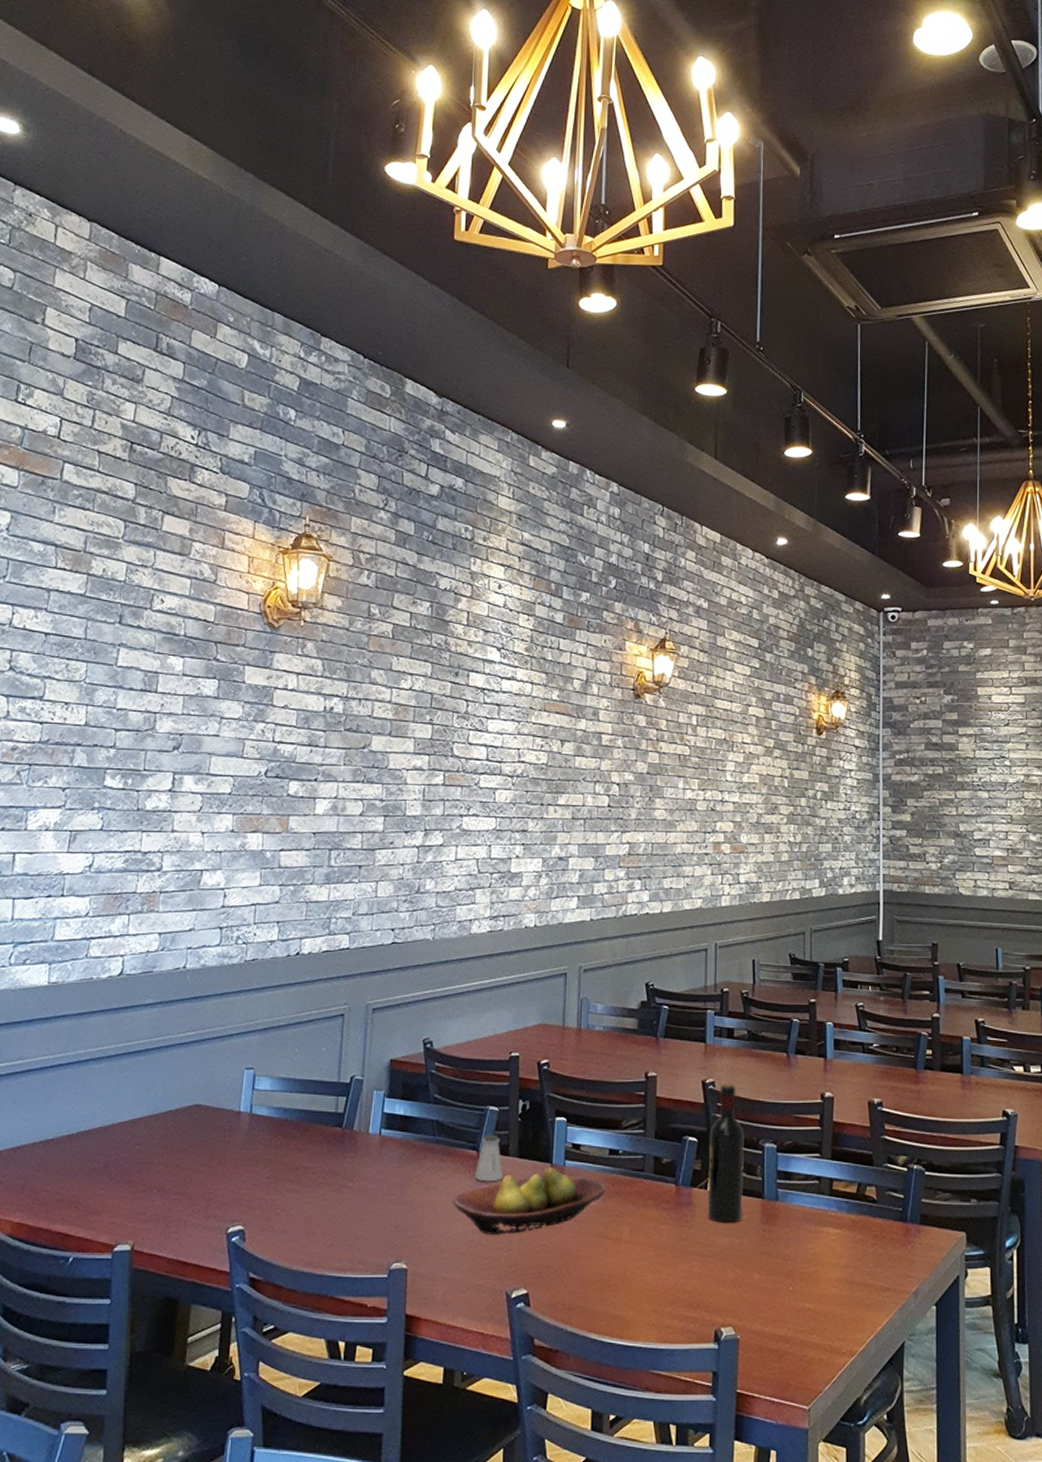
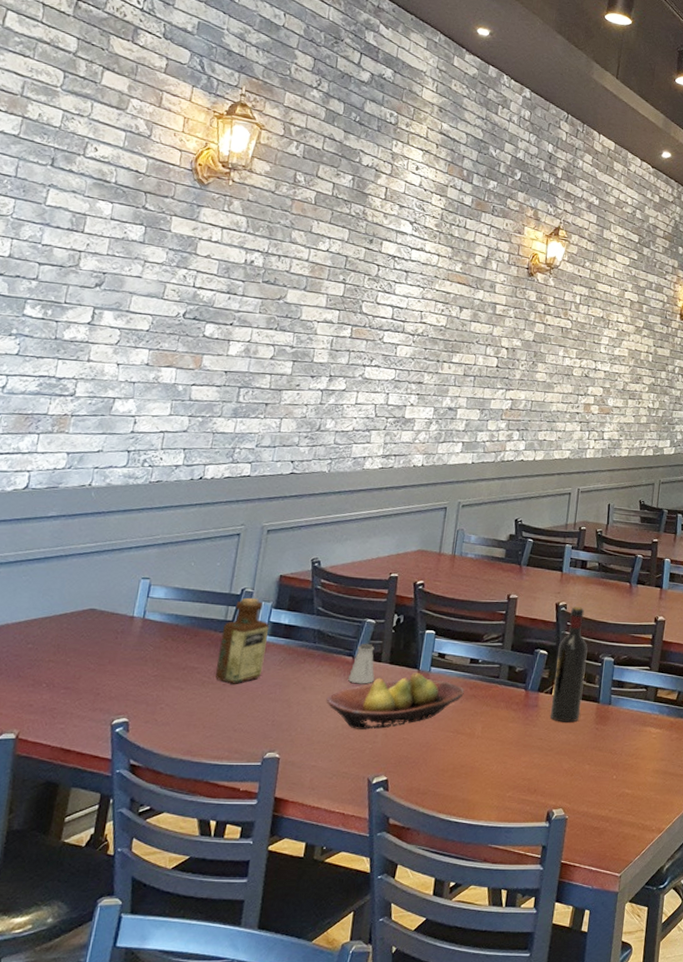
bottle: none [330,1086,384,1185] -> present [215,597,270,684]

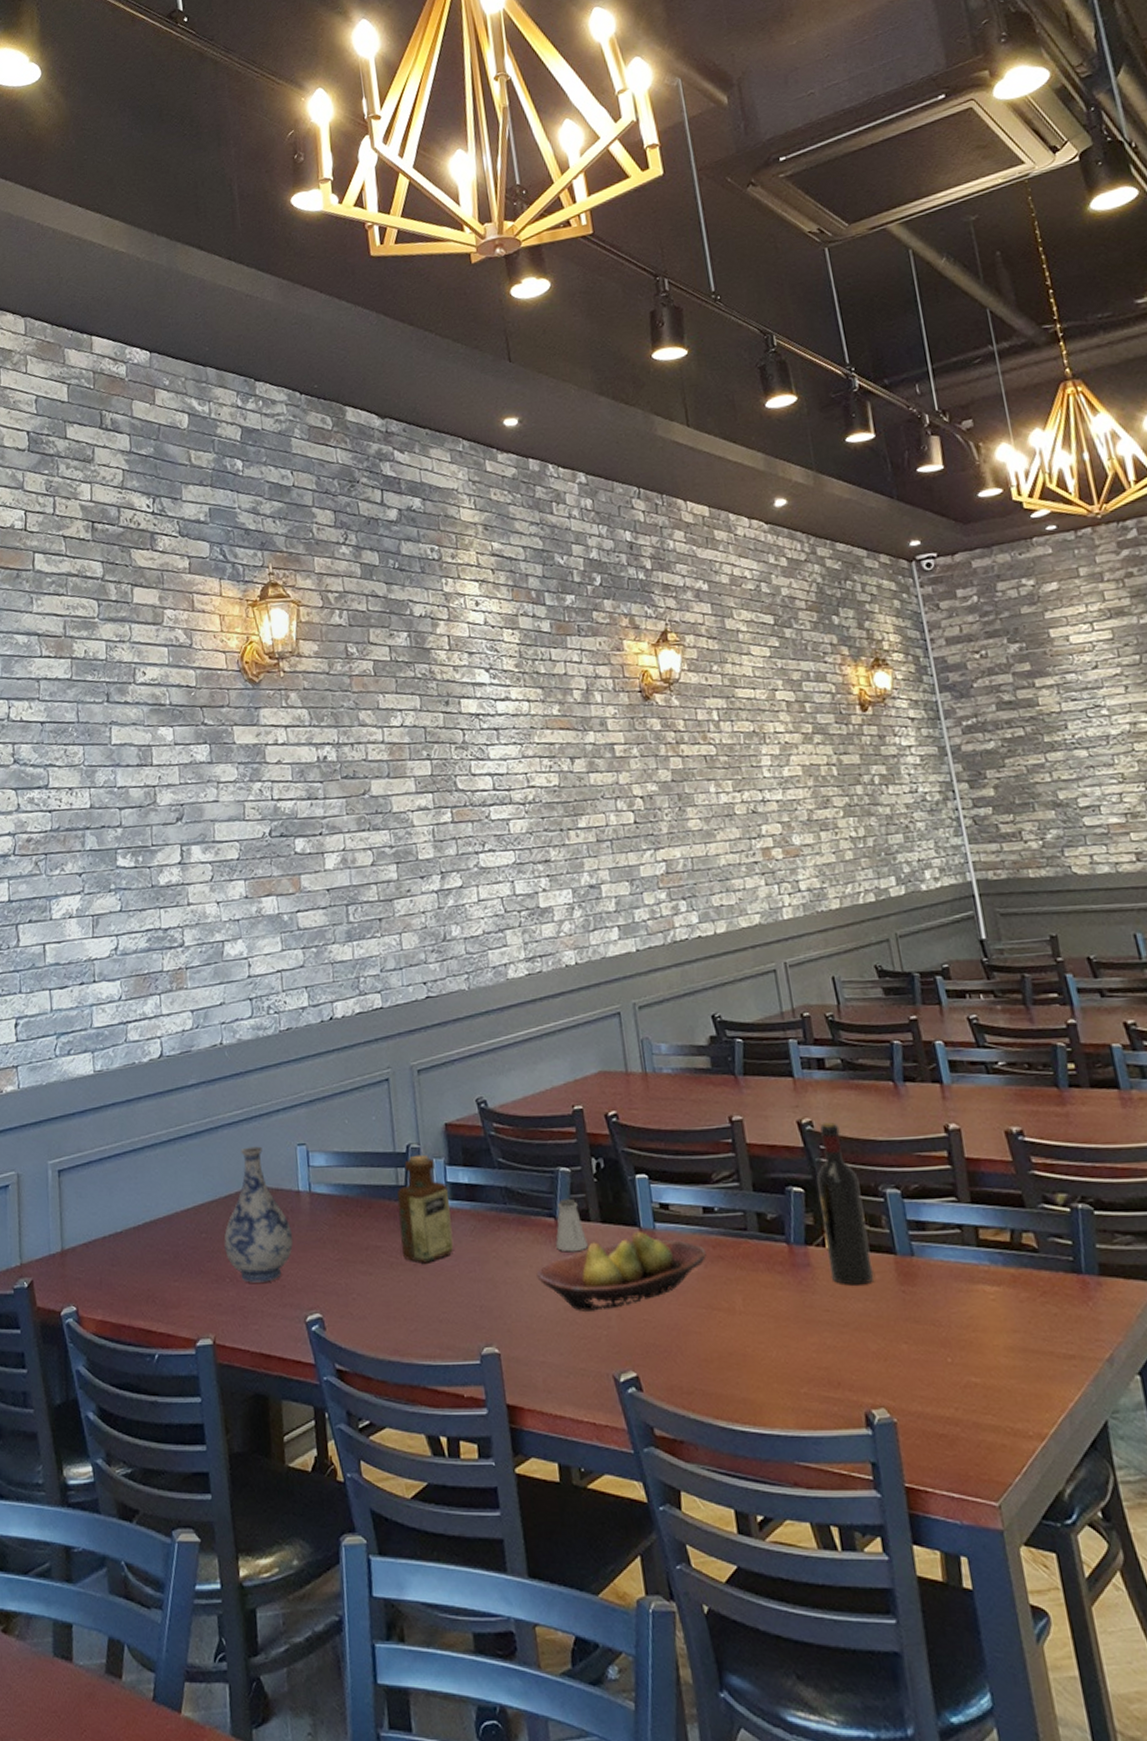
vase: none [47,575,118,690] -> present [224,1146,294,1283]

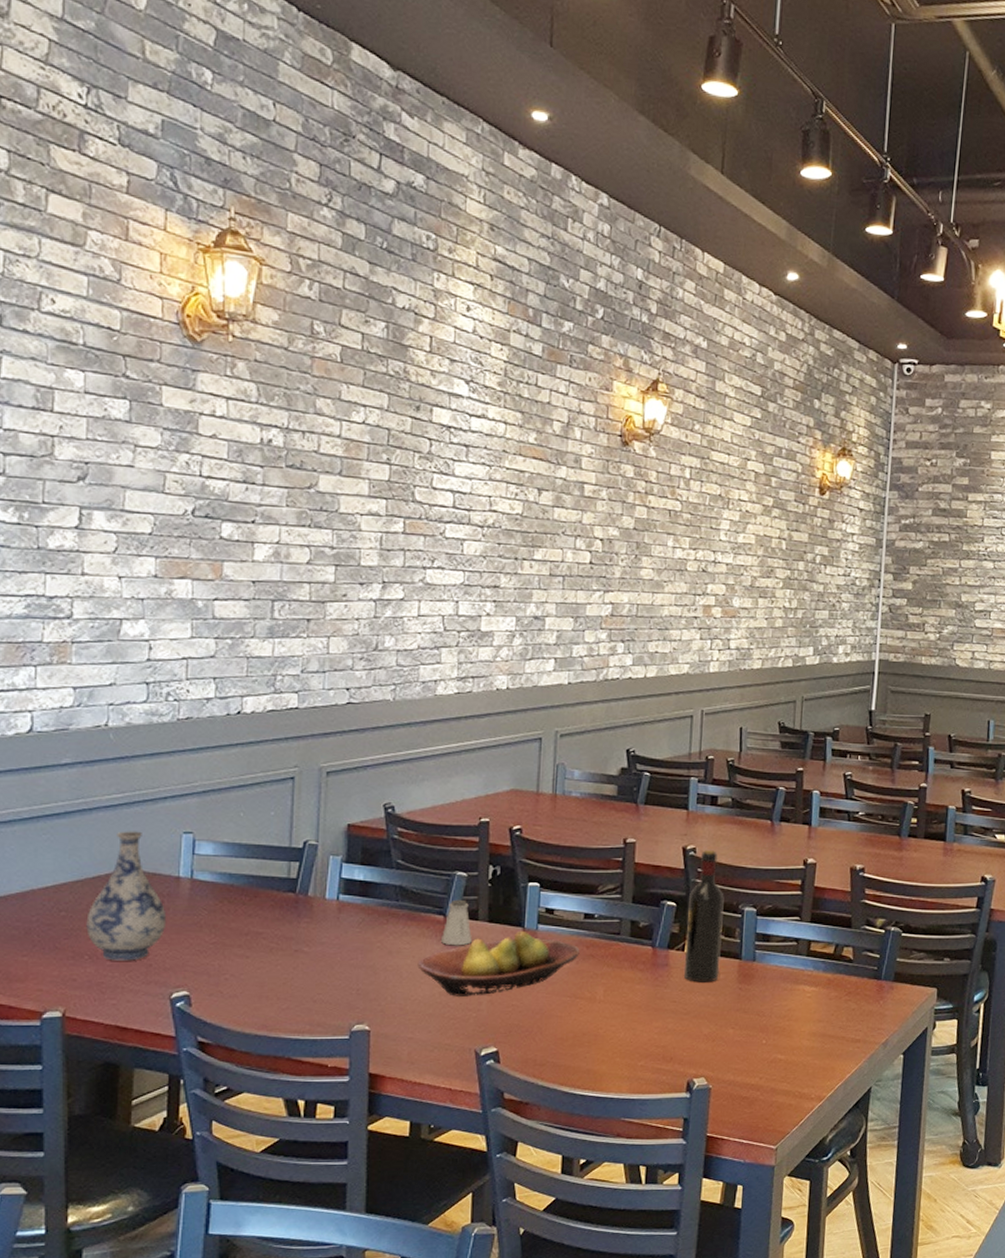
bottle: present [396,1154,454,1263] -> none [283,851,342,950]

